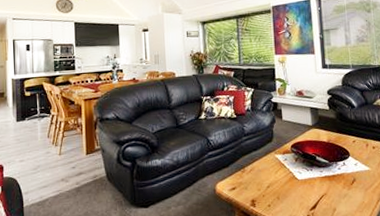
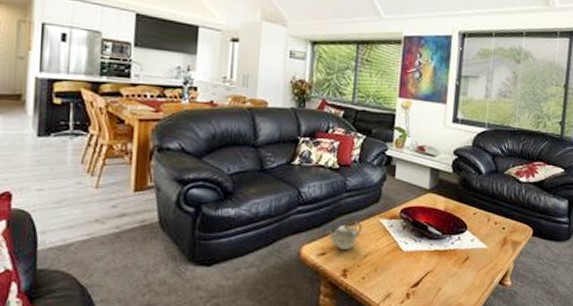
teapot: none [232,159,262,183] -> present [325,222,362,249]

